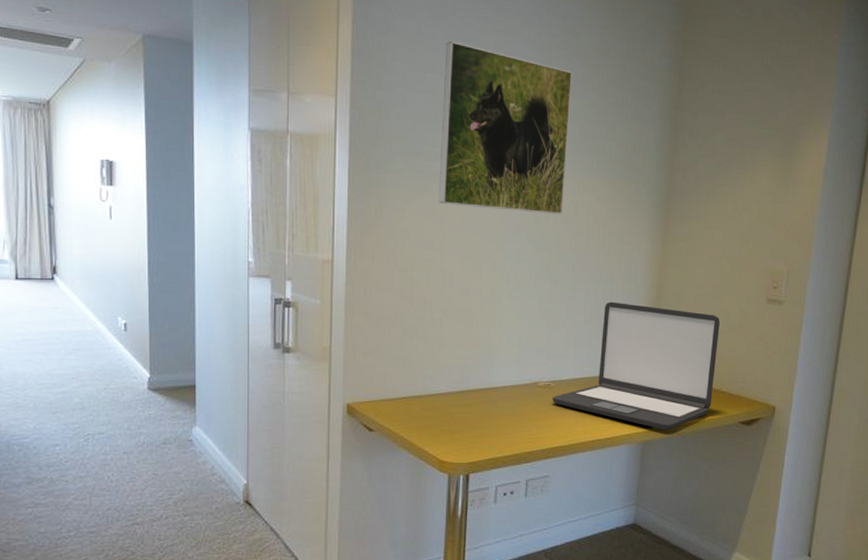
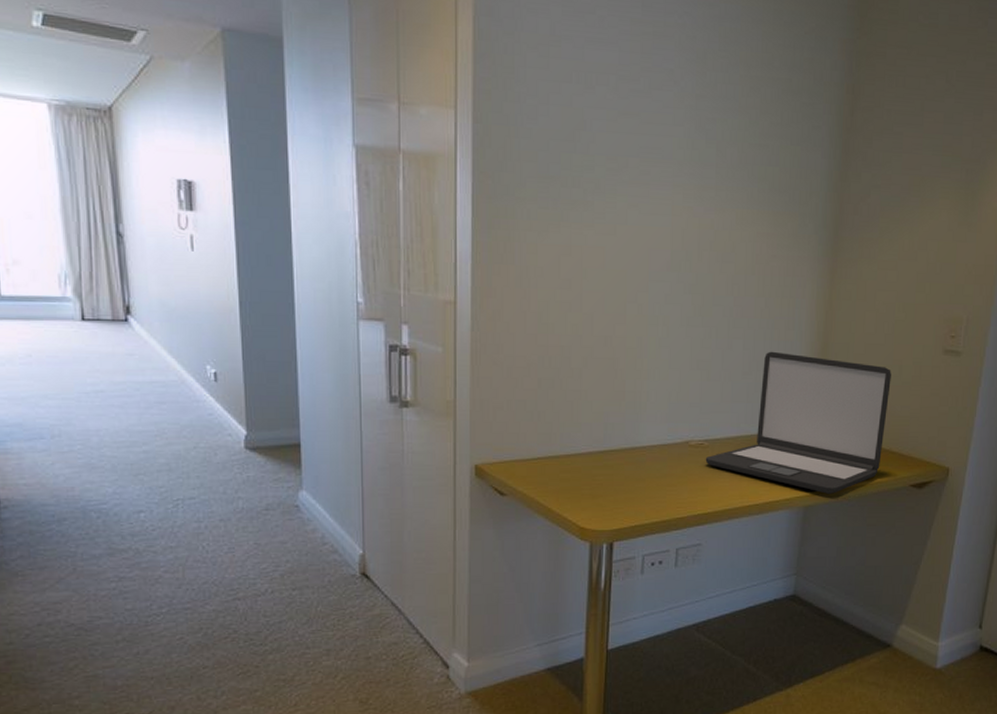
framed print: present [439,40,573,215] -> none [577,44,731,252]

